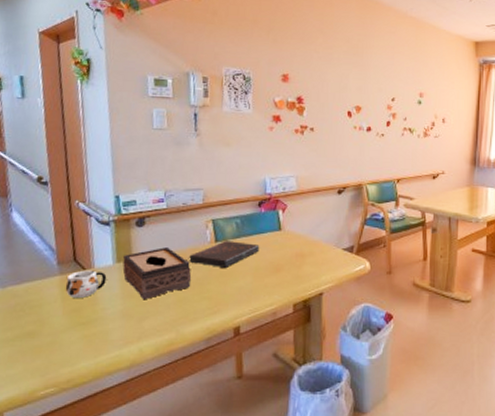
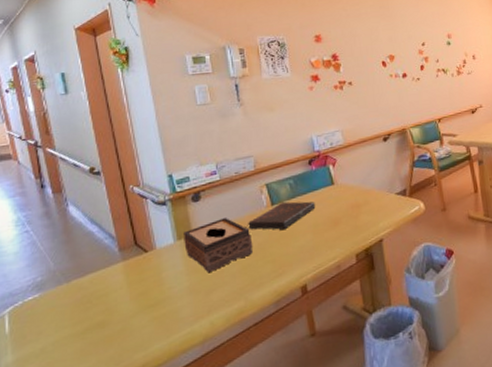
mug: present [65,270,107,298] -> none [129,251,170,282]

